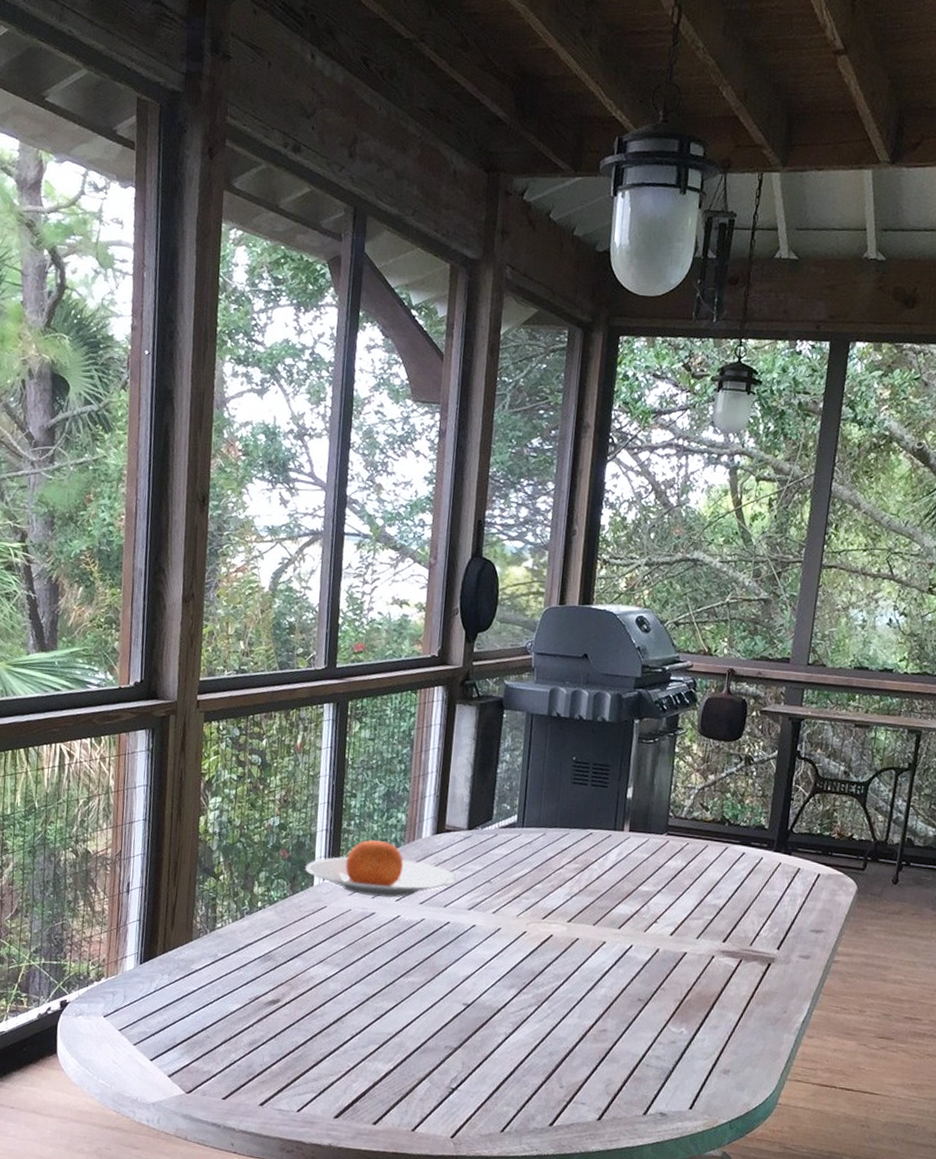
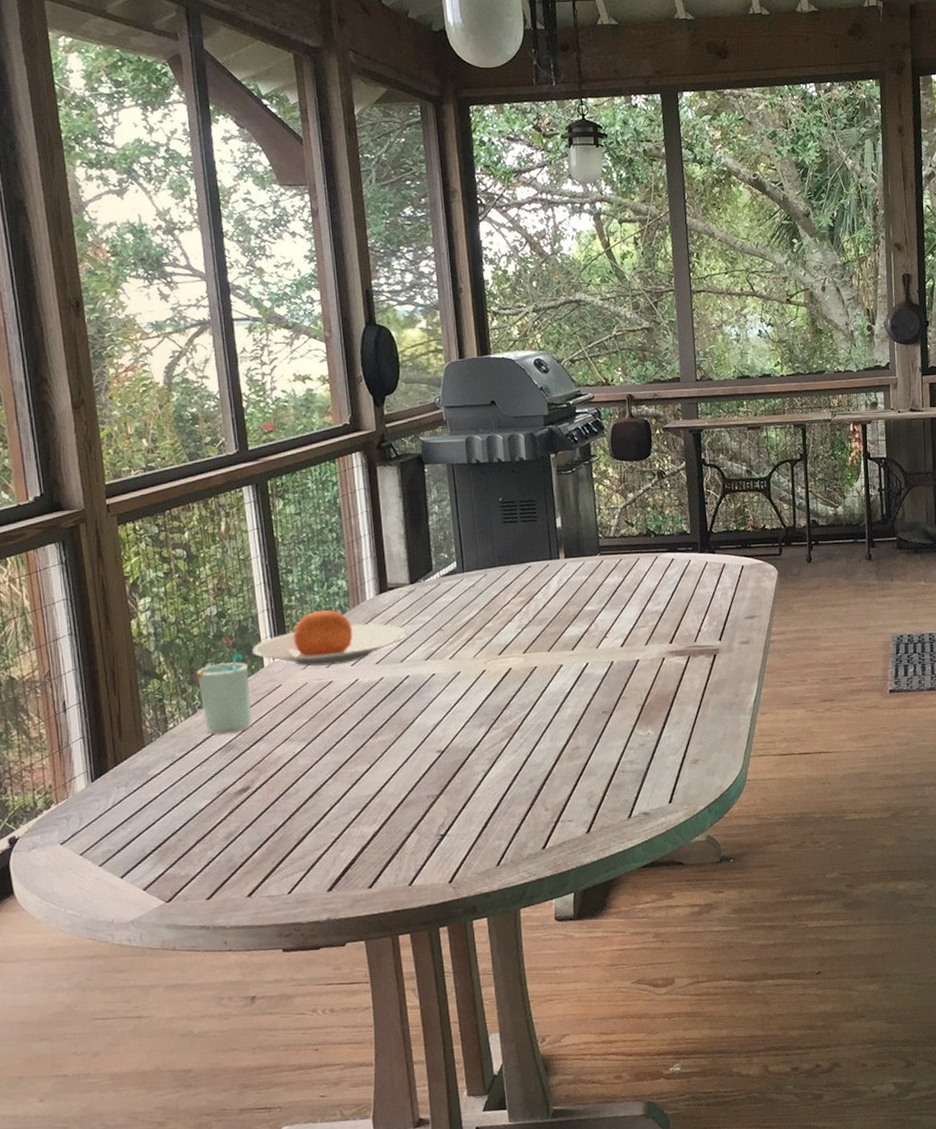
cup: none [249,867,299,946] -> present [196,653,253,735]

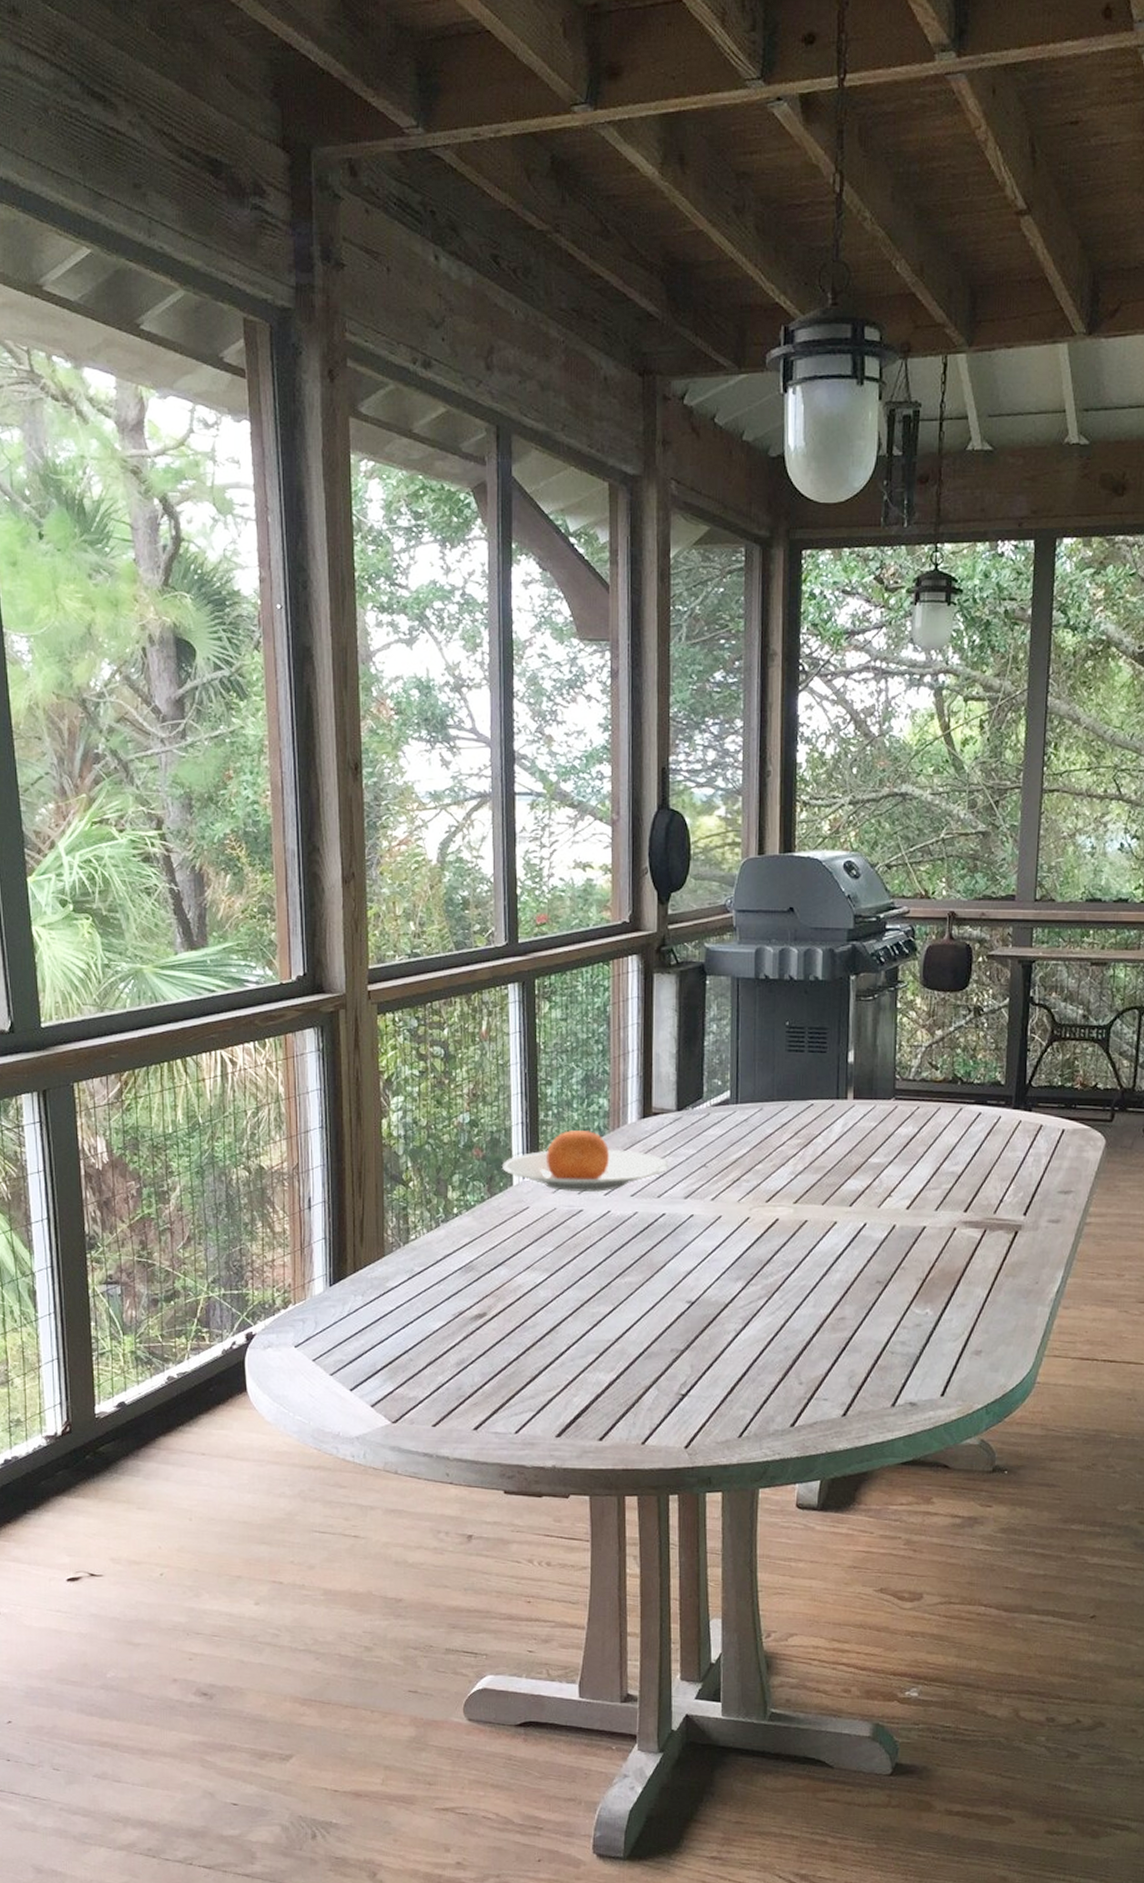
cup: present [196,653,253,735] -> none [442,1167,497,1254]

